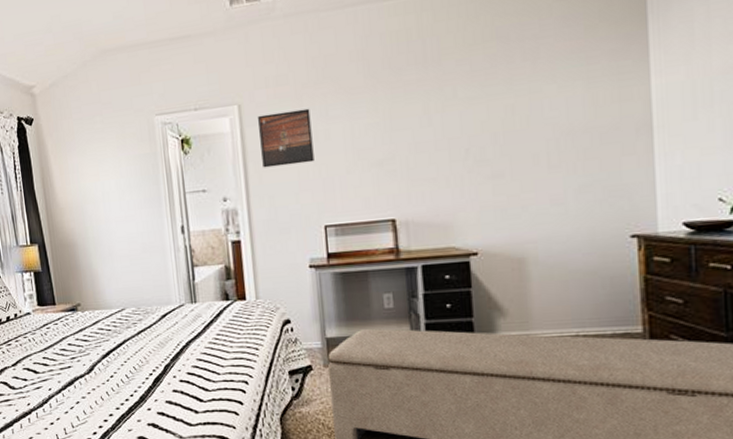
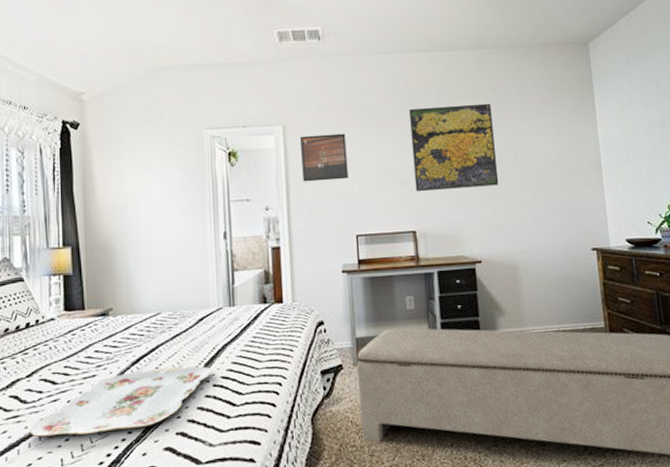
serving tray: none [20,361,178,420] -> present [30,366,212,437]
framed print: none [387,55,504,172] -> present [409,103,499,191]

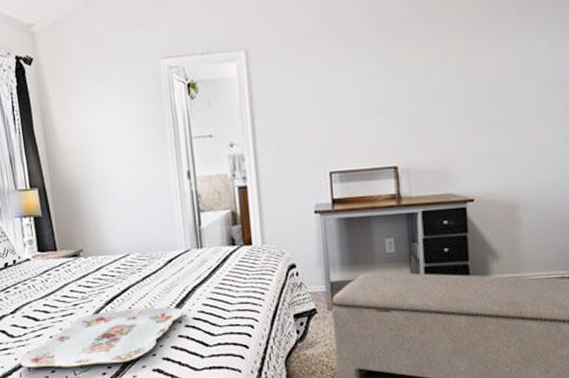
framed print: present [300,133,349,182] -> none [265,56,320,114]
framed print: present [409,103,499,191] -> none [391,10,499,121]

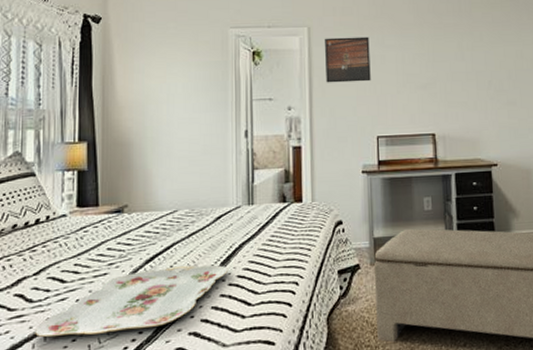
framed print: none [265,56,320,114] -> present [325,36,371,83]

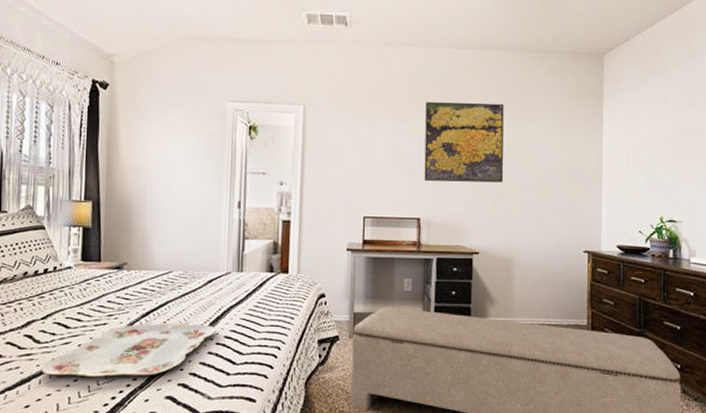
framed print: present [325,36,371,83] -> none [318,117,363,163]
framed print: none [432,12,516,95] -> present [424,102,504,183]

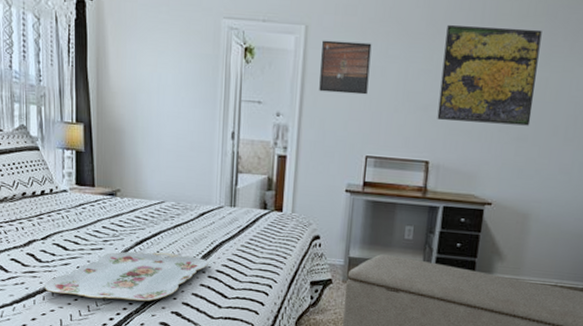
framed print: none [318,117,363,163] -> present [319,40,372,95]

